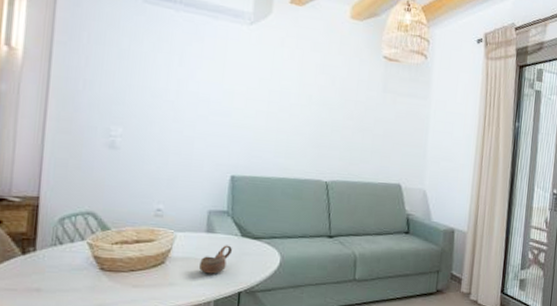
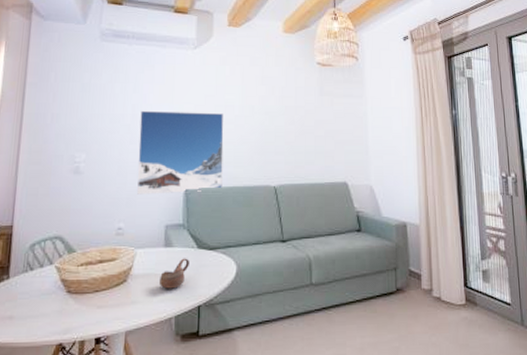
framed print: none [179,86,278,180] -> present [137,110,224,195]

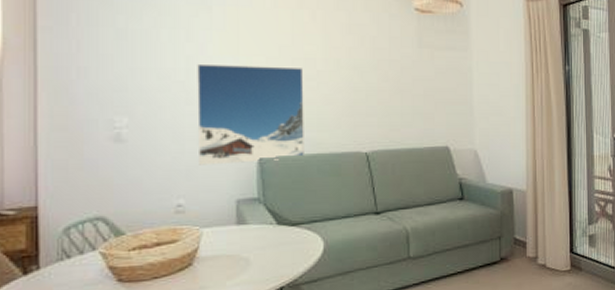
cup: present [160,258,189,289] -> none [233,236,268,271]

